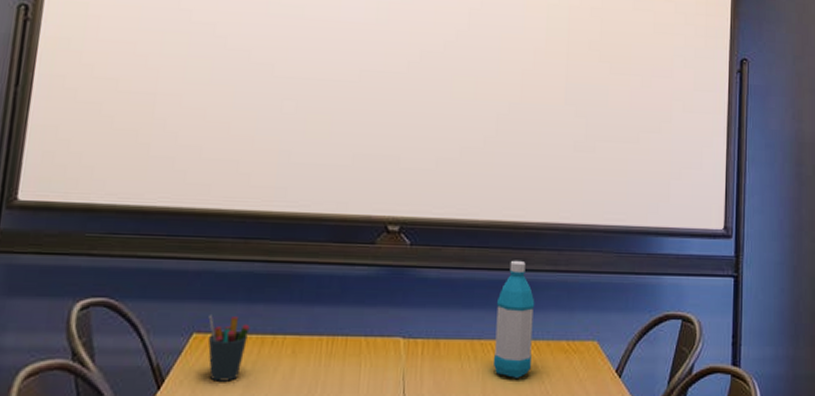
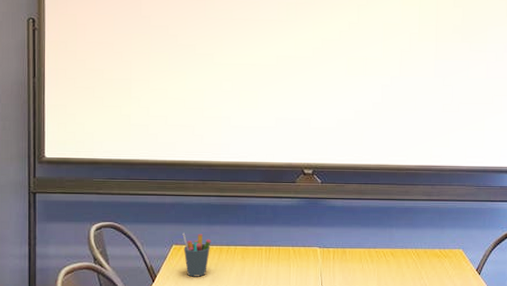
water bottle: present [493,260,535,378] -> none [385,192,415,275]

